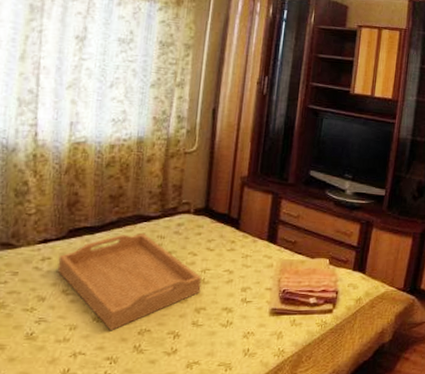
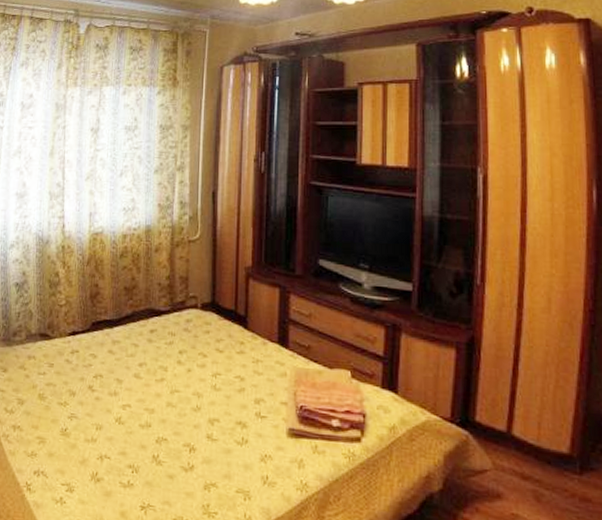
serving tray: present [57,232,202,331] -> none [84,328,213,436]

